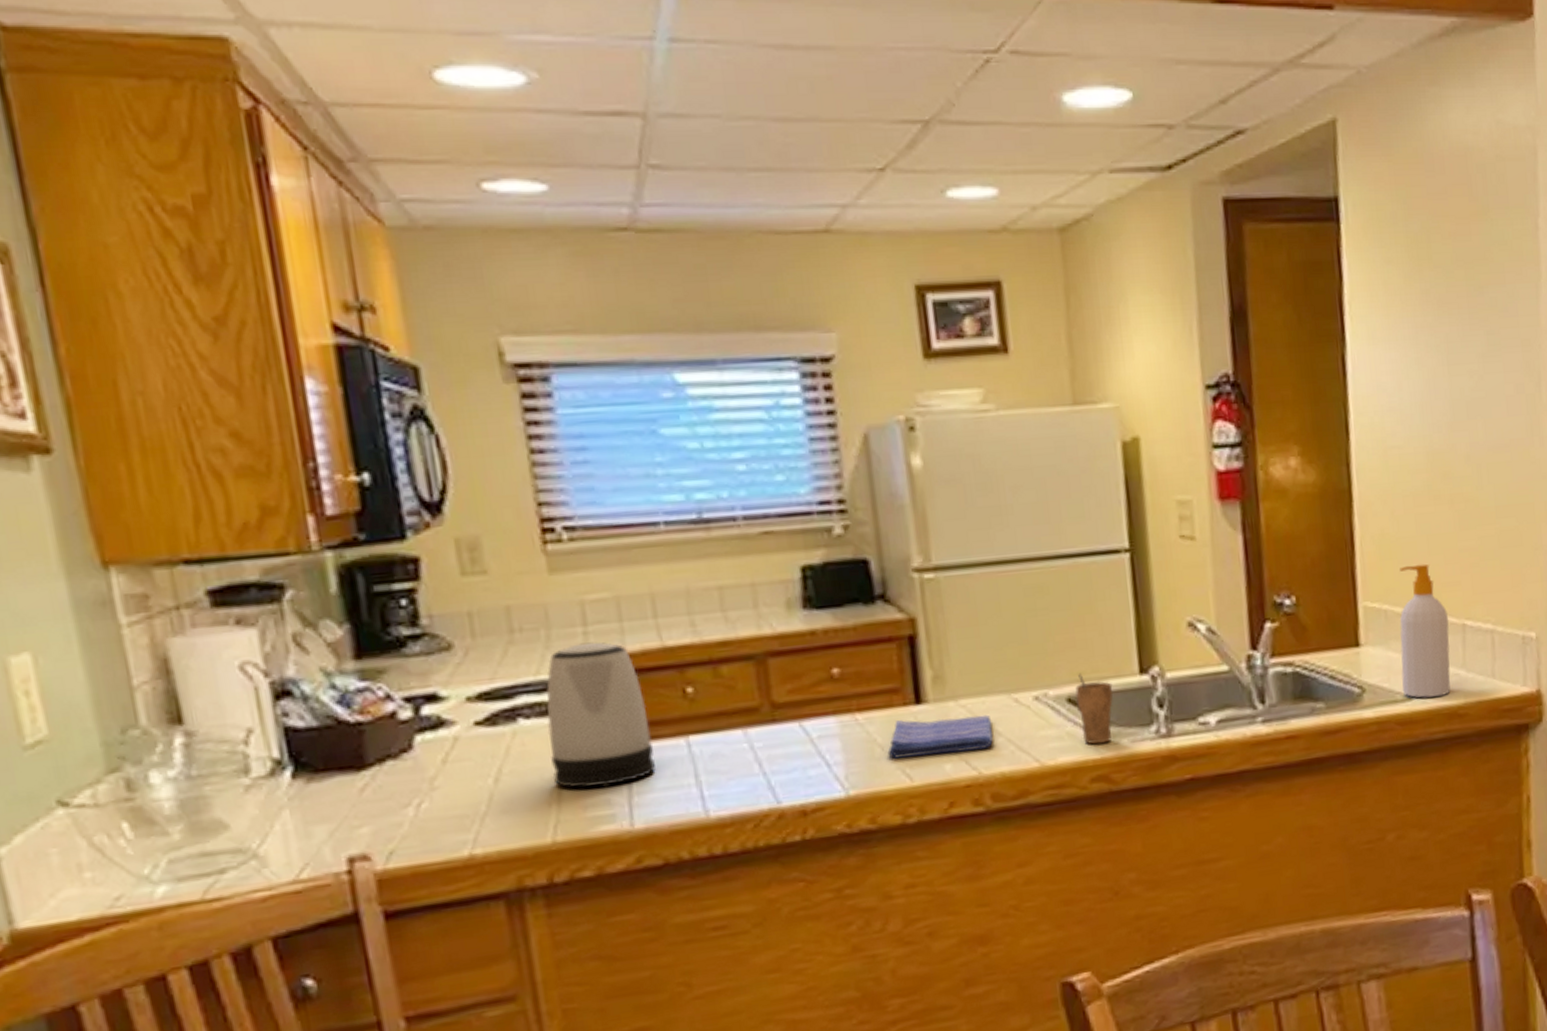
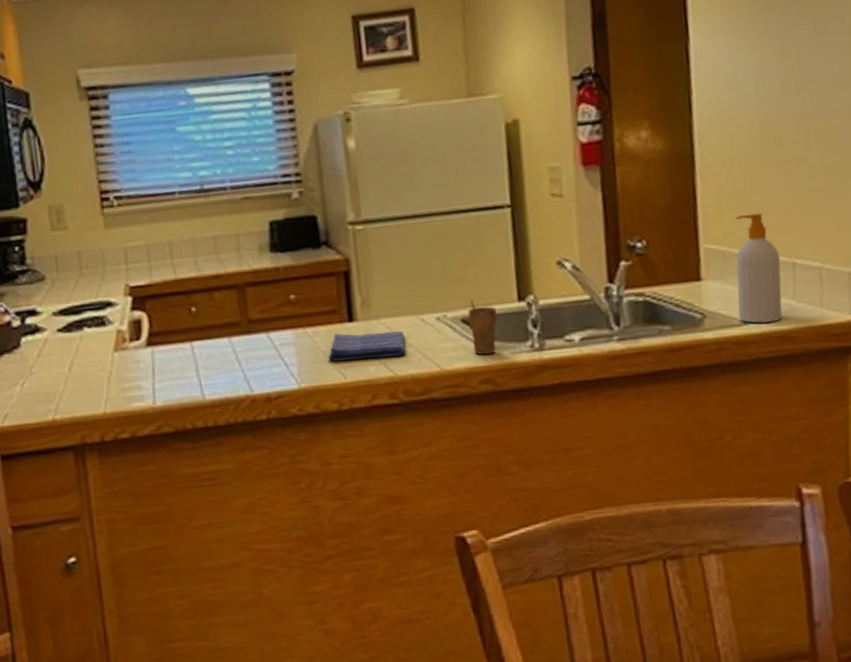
kettle: present [546,642,655,789] -> none [102,275,170,377]

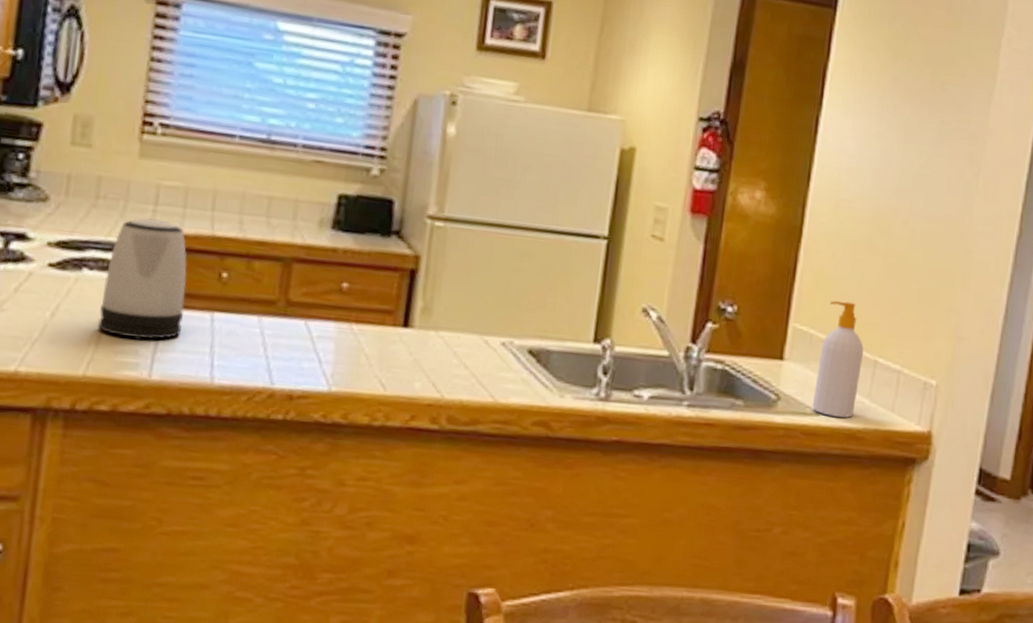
kettle: none [102,275,170,377] -> present [97,218,188,339]
dish towel: present [328,330,405,362] -> none [370,337,462,377]
cup: present [468,300,498,355] -> none [534,330,569,395]

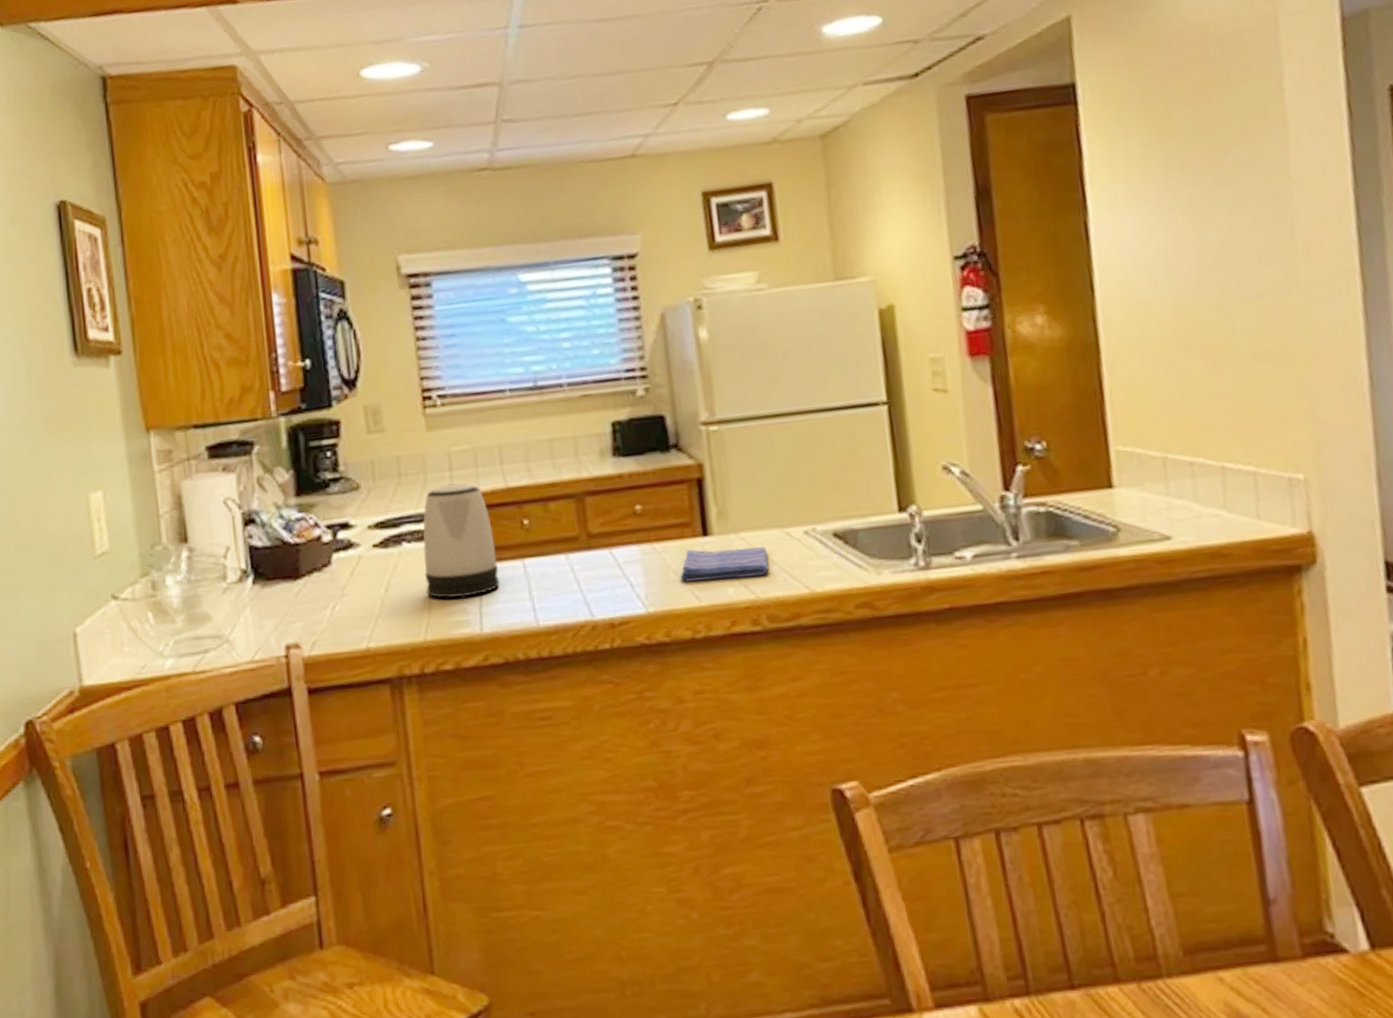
dish towel: none [370,337,462,377] -> present [680,546,768,582]
soap bottle: present [812,300,864,418] -> none [1151,409,1212,538]

